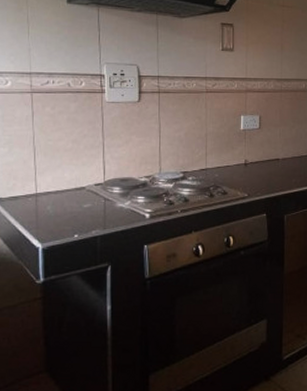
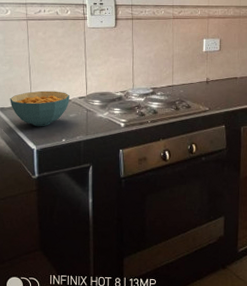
cereal bowl: none [9,177,83,220] -> present [10,90,69,127]

